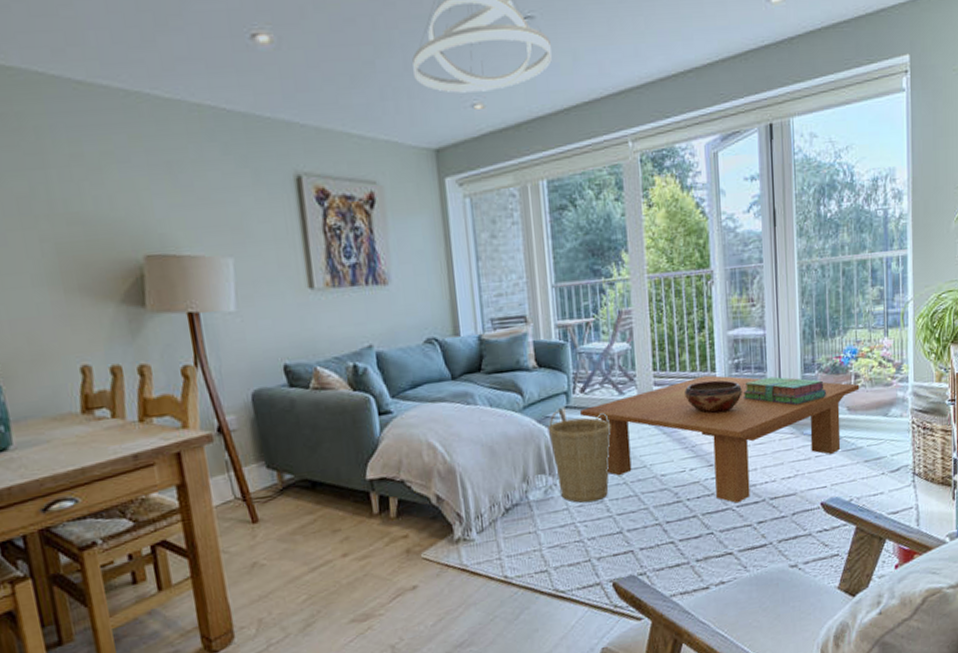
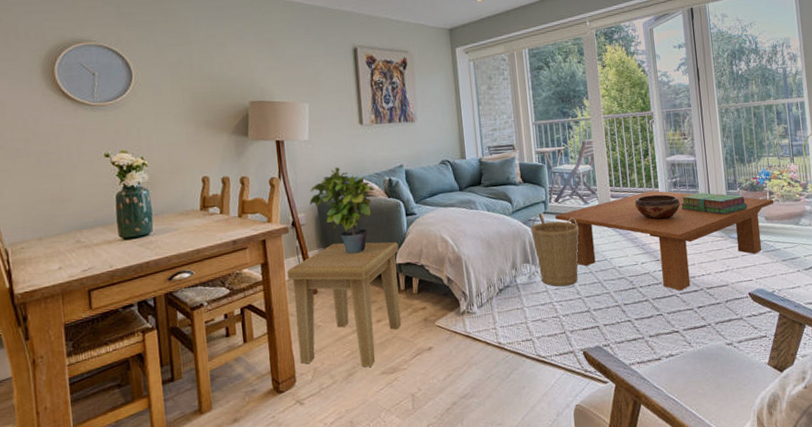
side table: none [213,451,376,615] -> present [286,242,402,368]
potted plant: none [241,349,334,469] -> present [309,167,375,254]

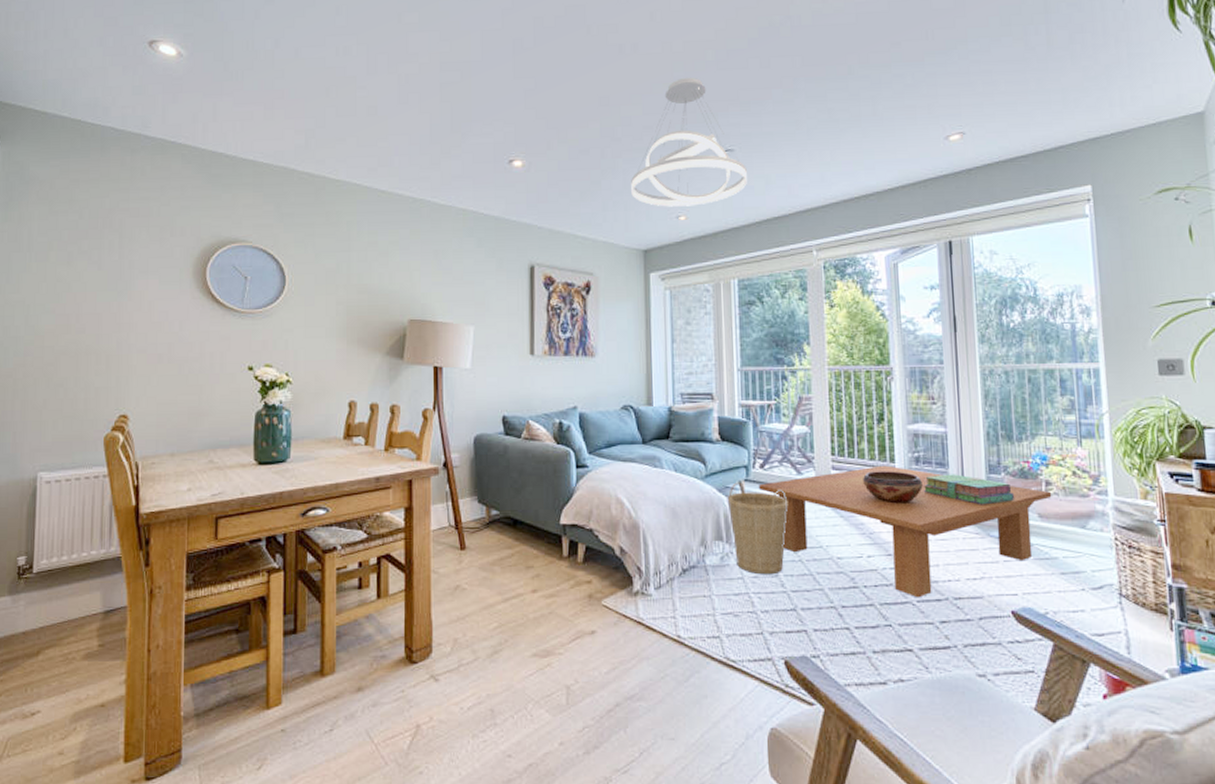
side table: present [286,242,402,368] -> none [432,492,565,646]
potted plant: present [309,167,375,254] -> none [466,403,542,507]

